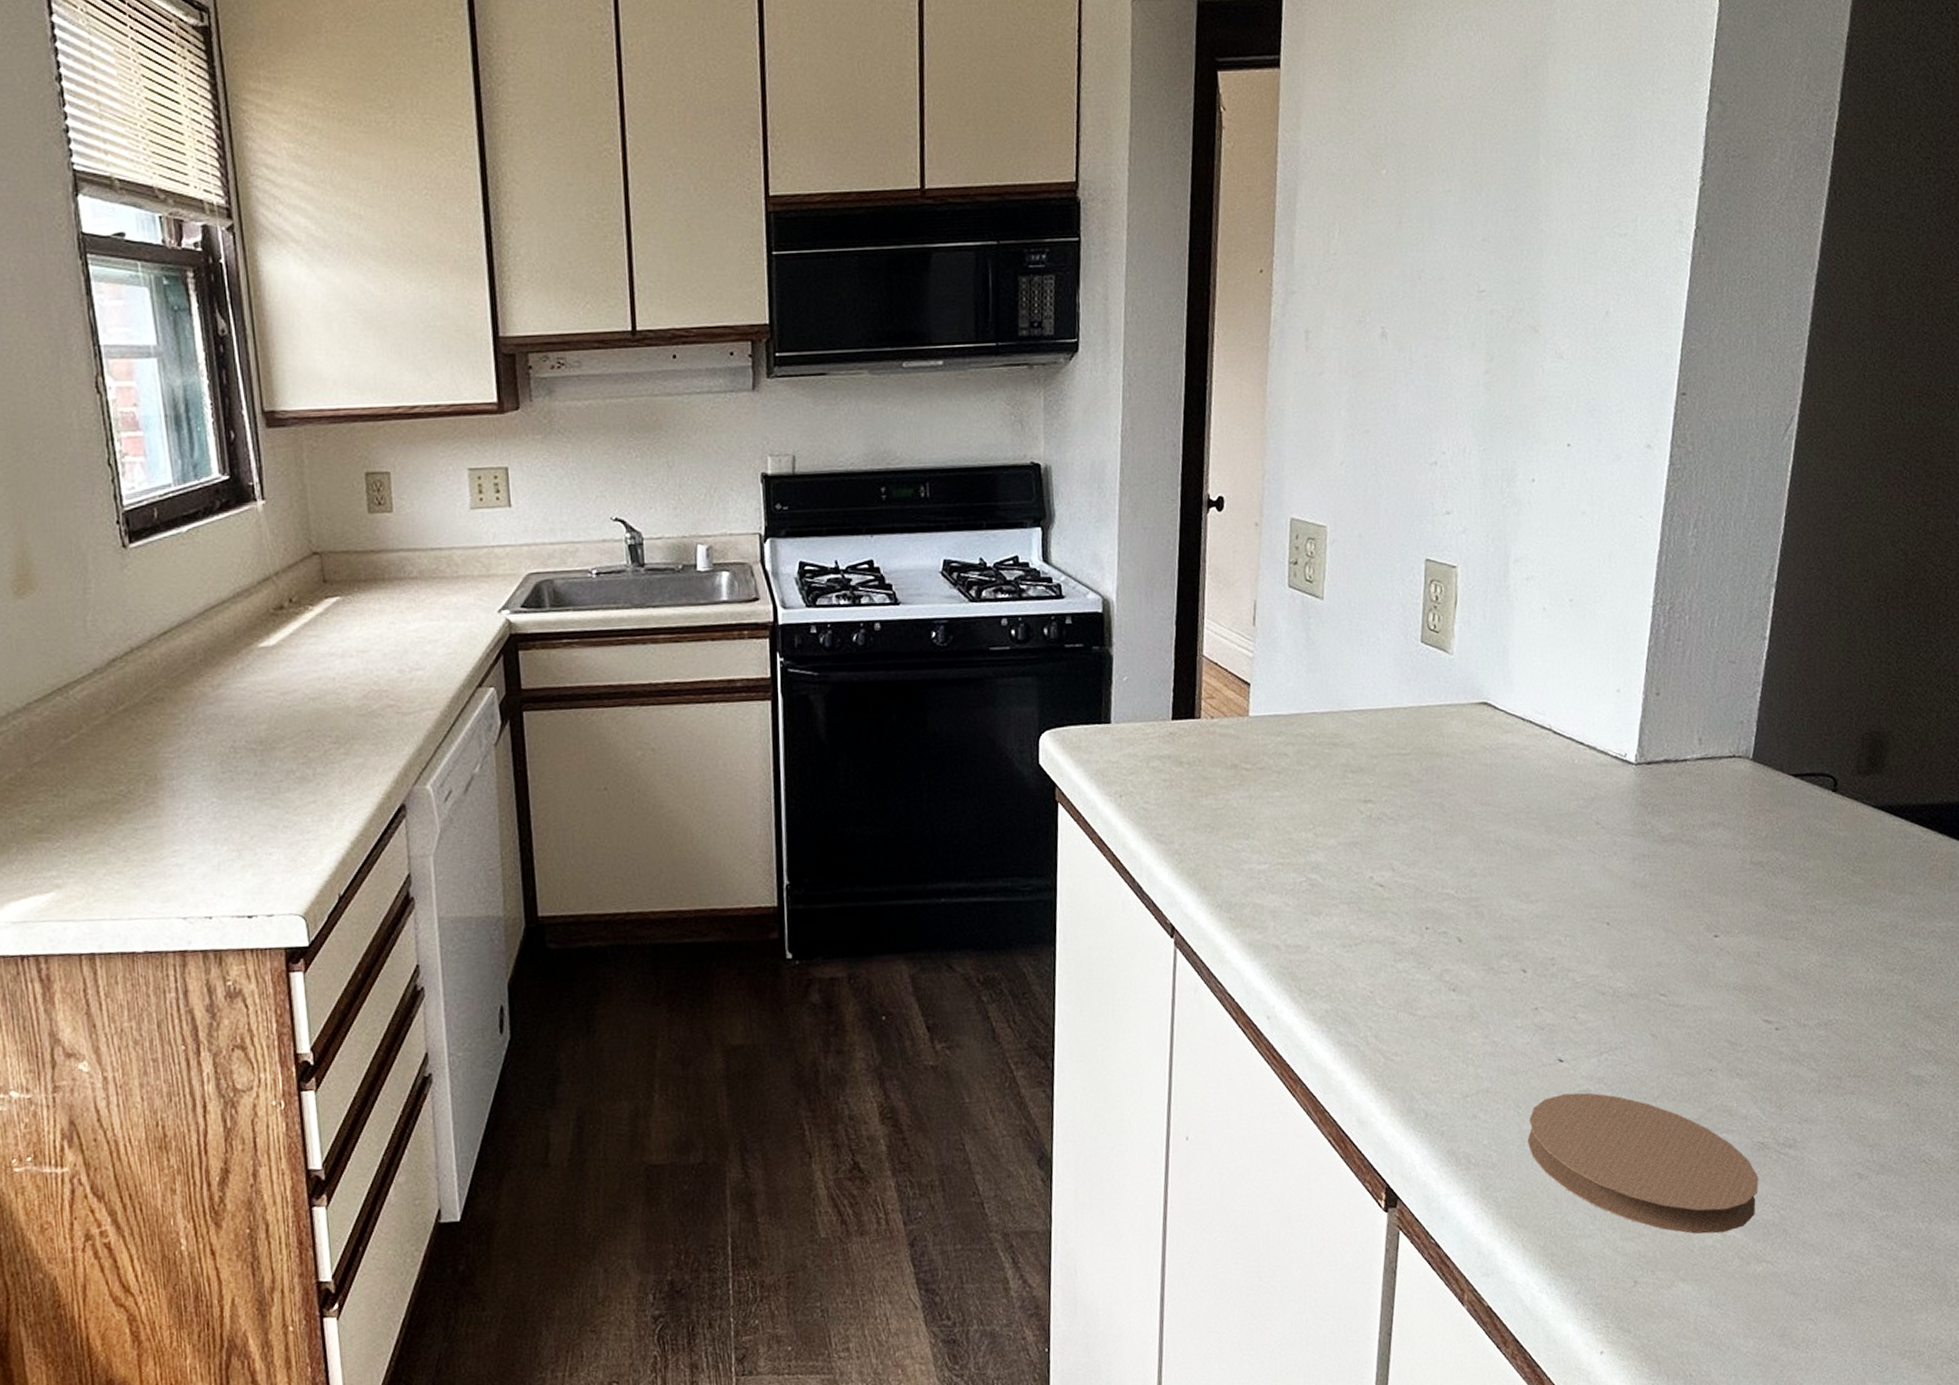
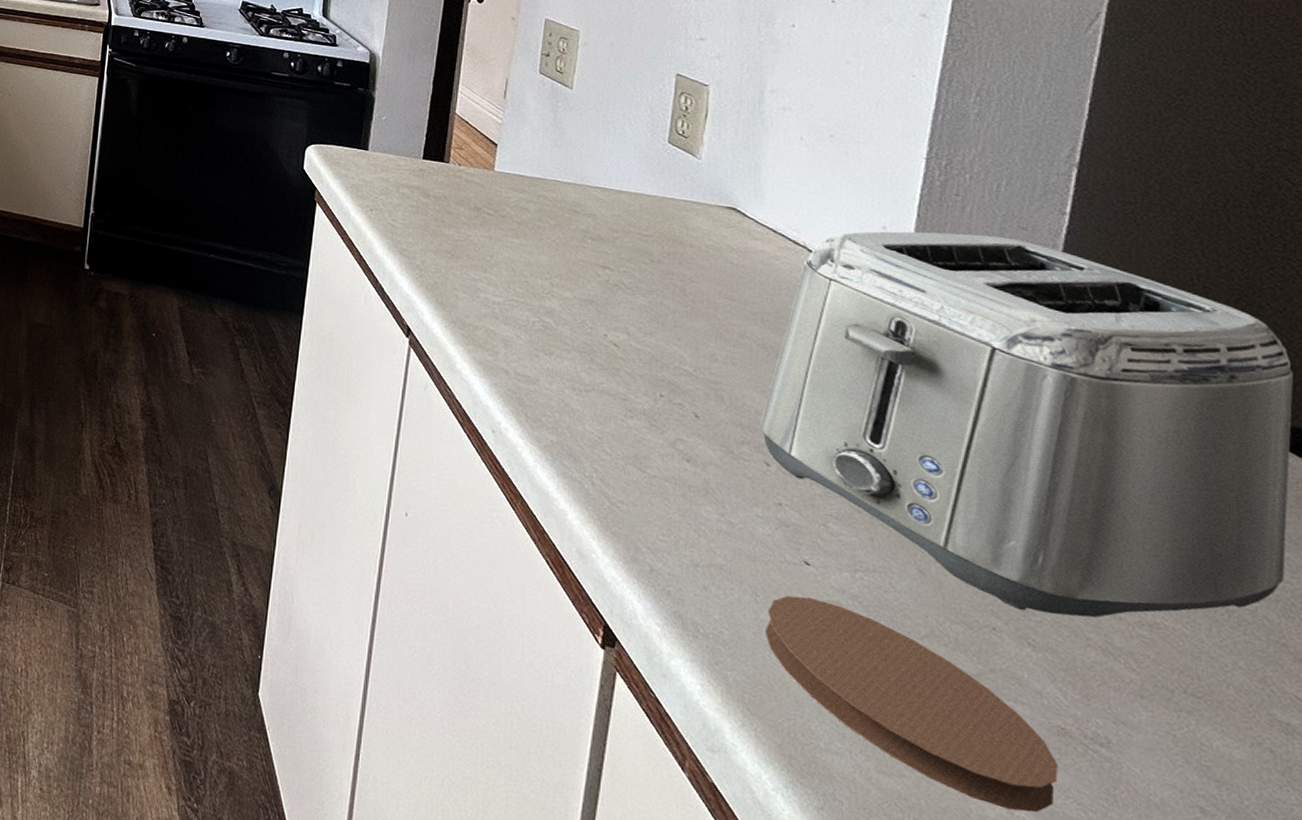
toaster: none [1517,675,1931,1045] -> present [760,231,1294,618]

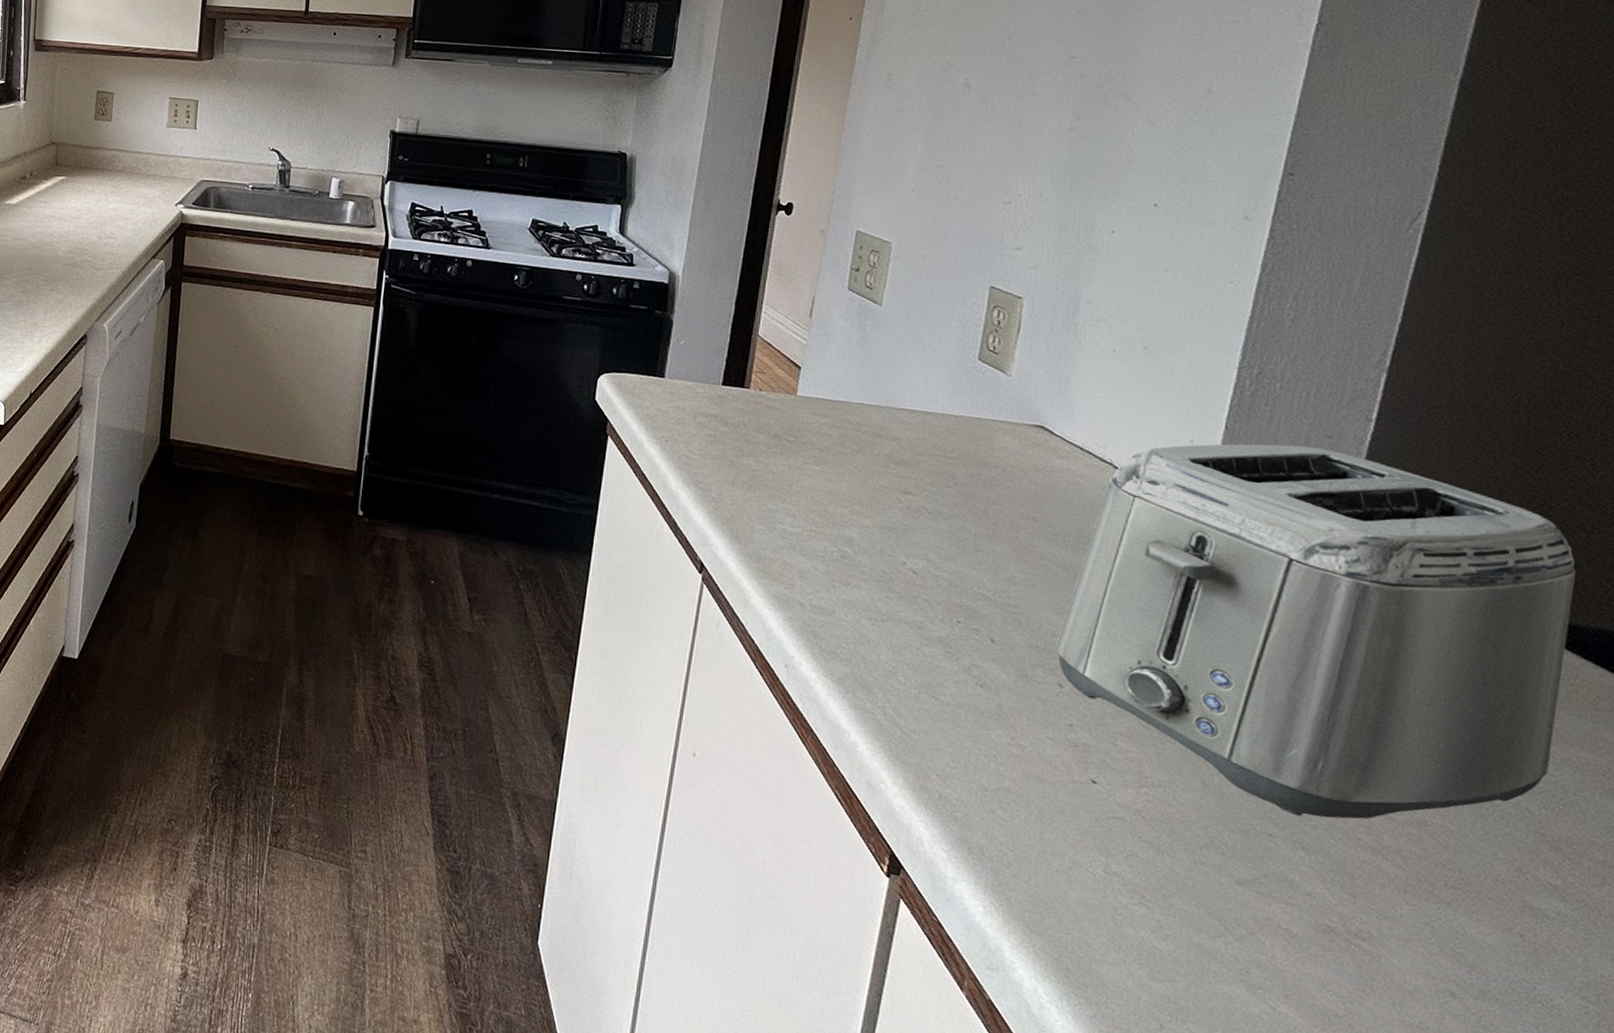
coaster: present [764,595,1058,813] -> none [1048,814,1321,1007]

